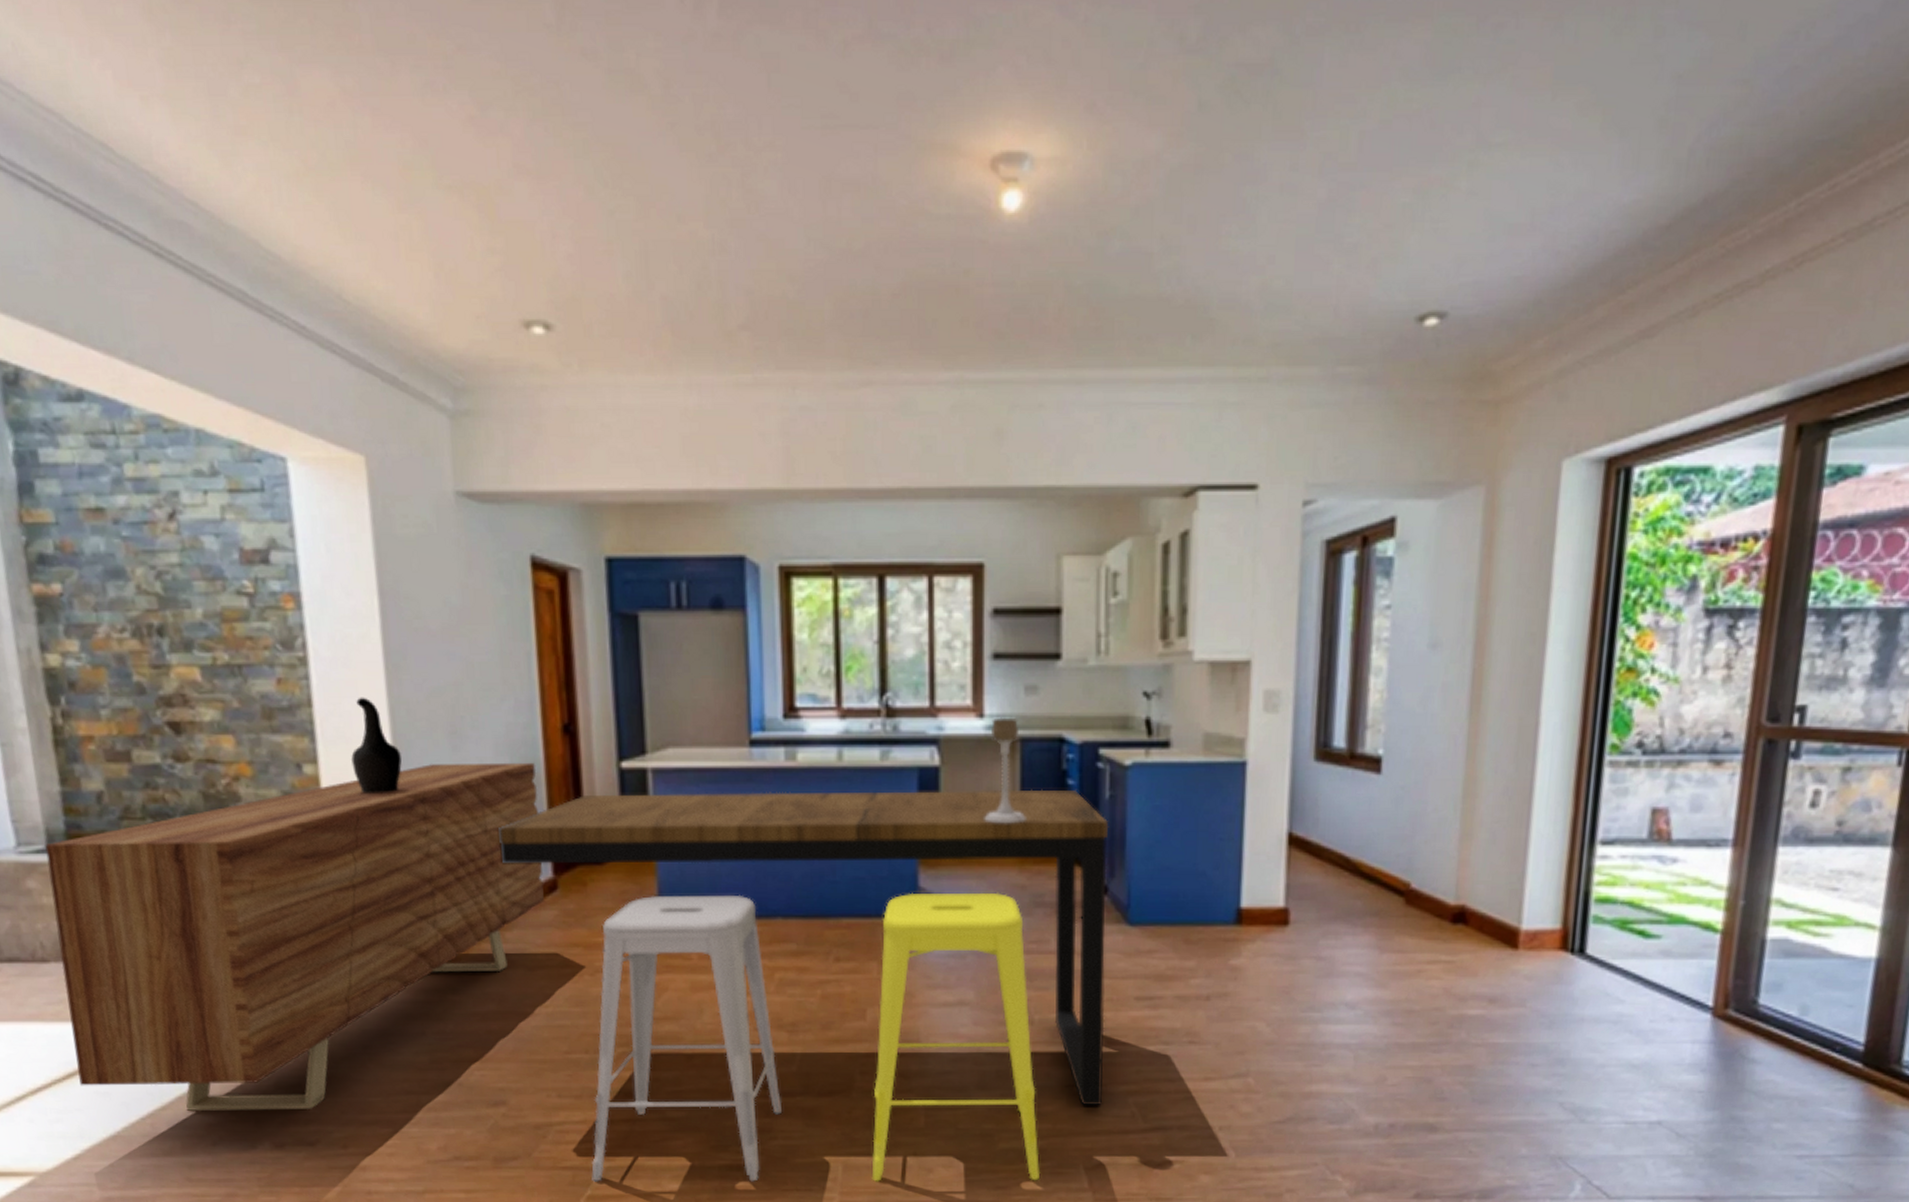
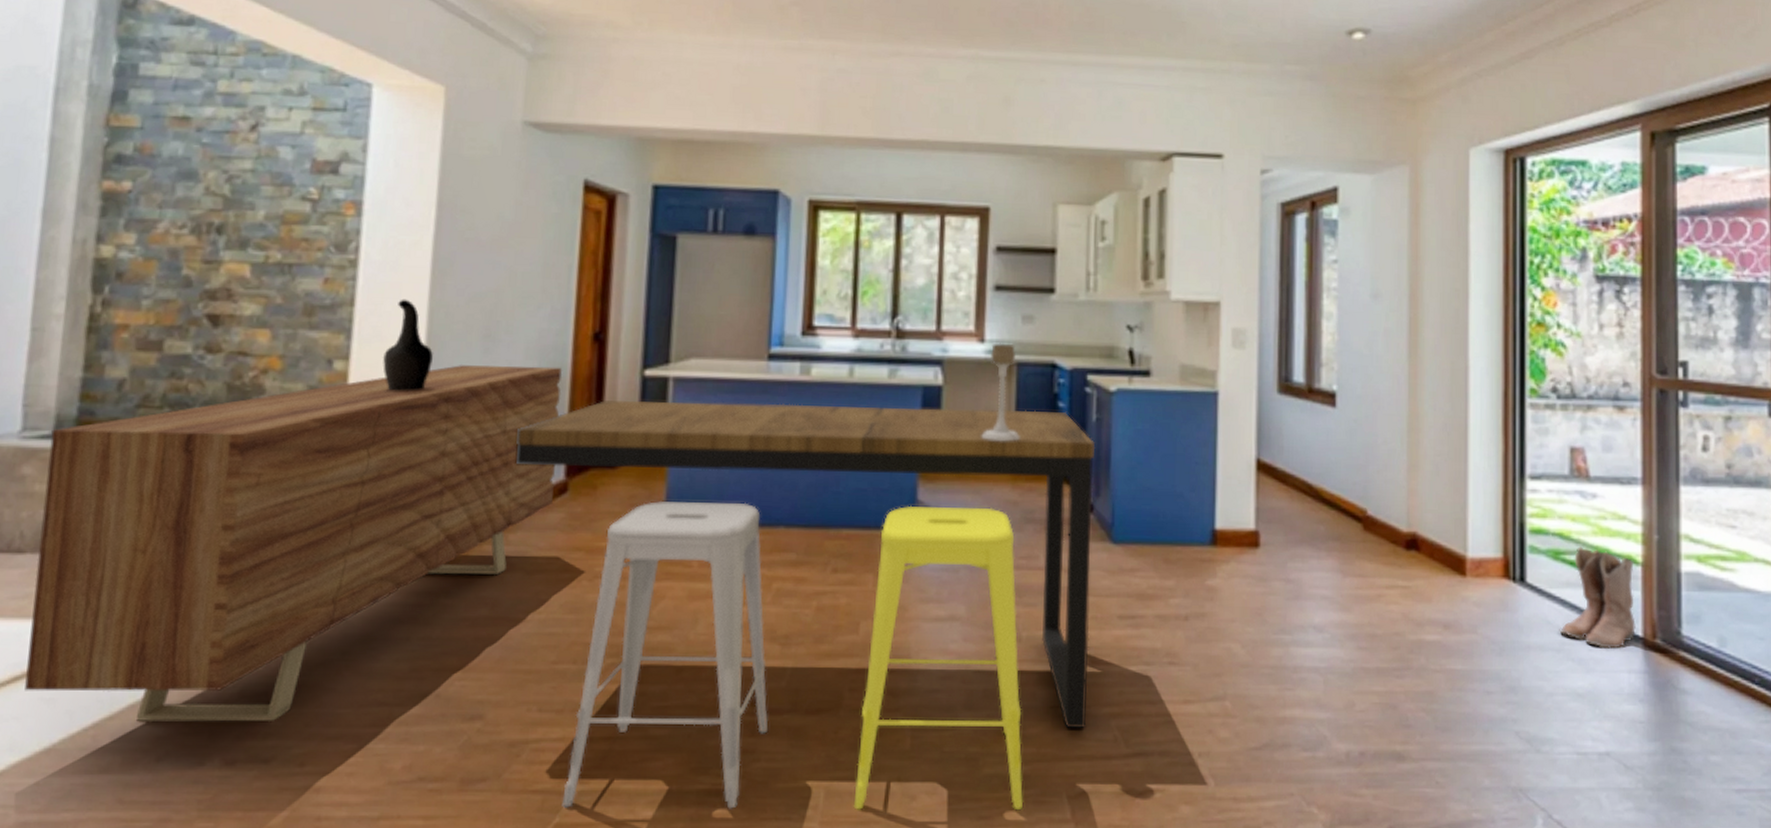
boots: none [1618,915,1714,1019] -> present [1559,546,1636,649]

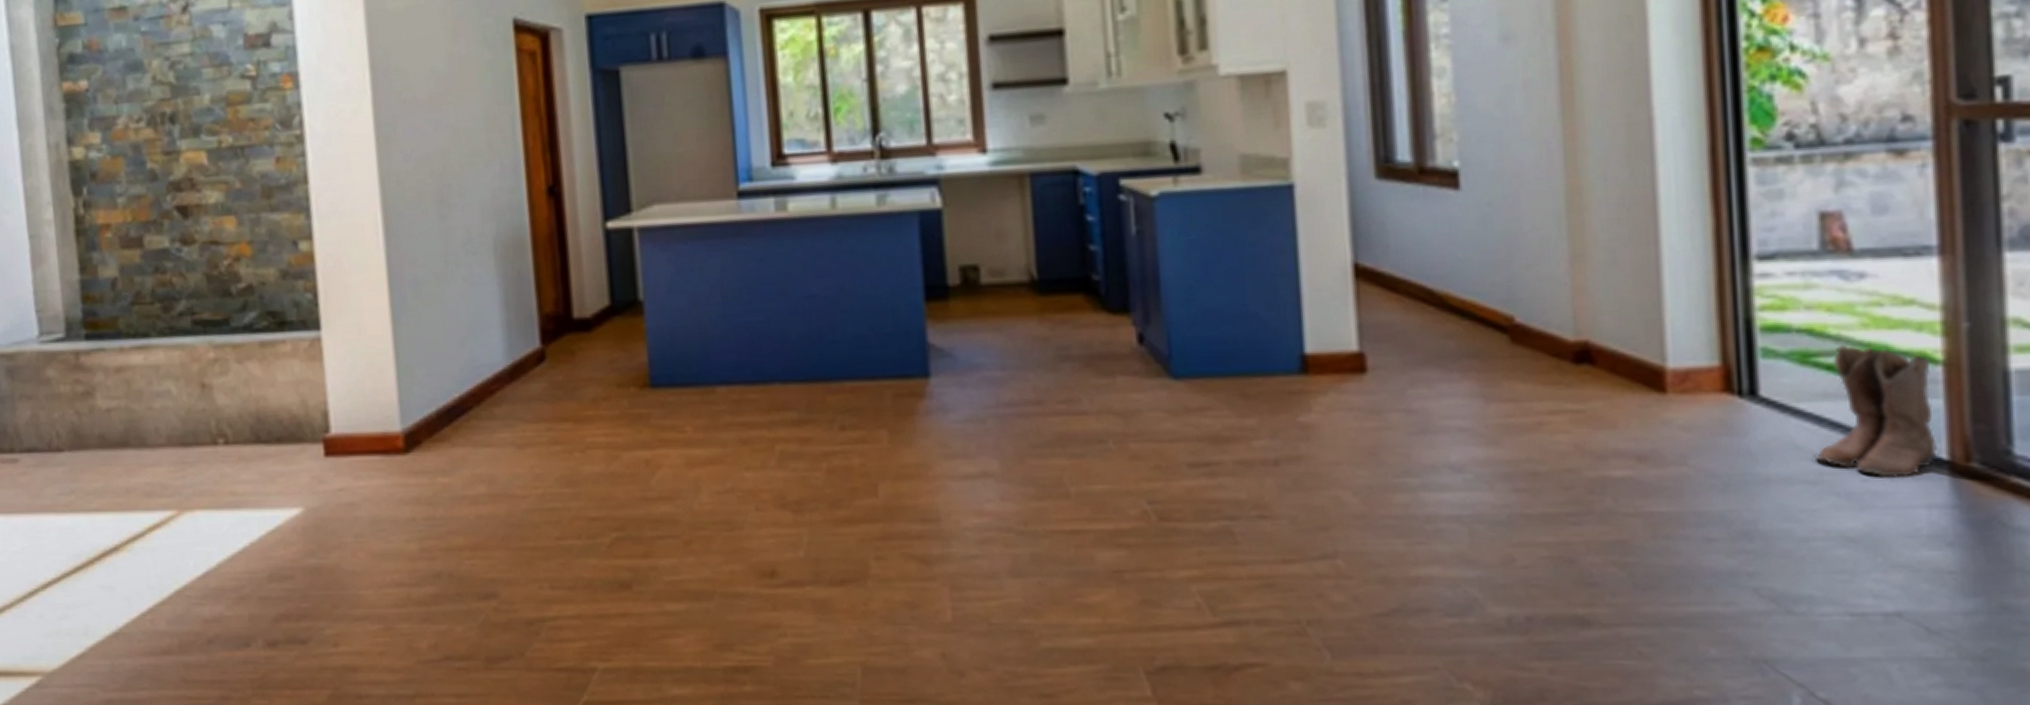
sideboard: present [25,365,562,723] -> none [64,227,532,607]
decorative vase: present [382,299,433,391] -> none [343,170,392,268]
dining table: present [515,400,1096,811] -> none [484,225,1161,689]
candle holder: present [981,343,1020,442] -> none [995,151,1043,269]

